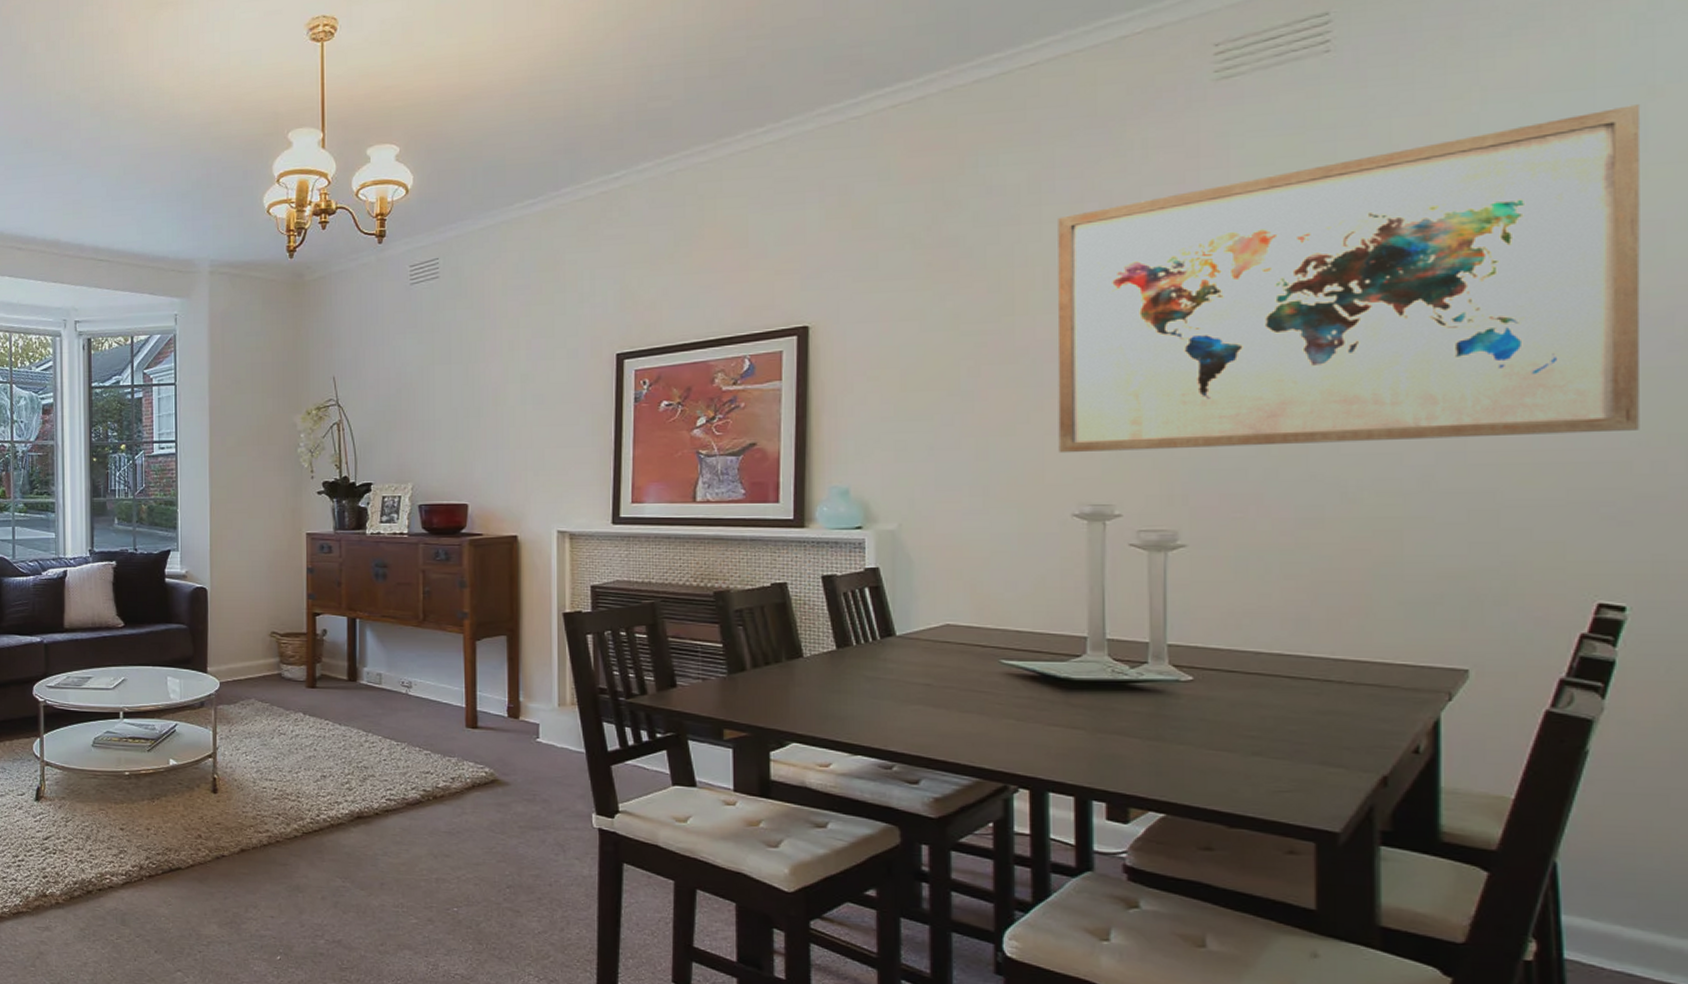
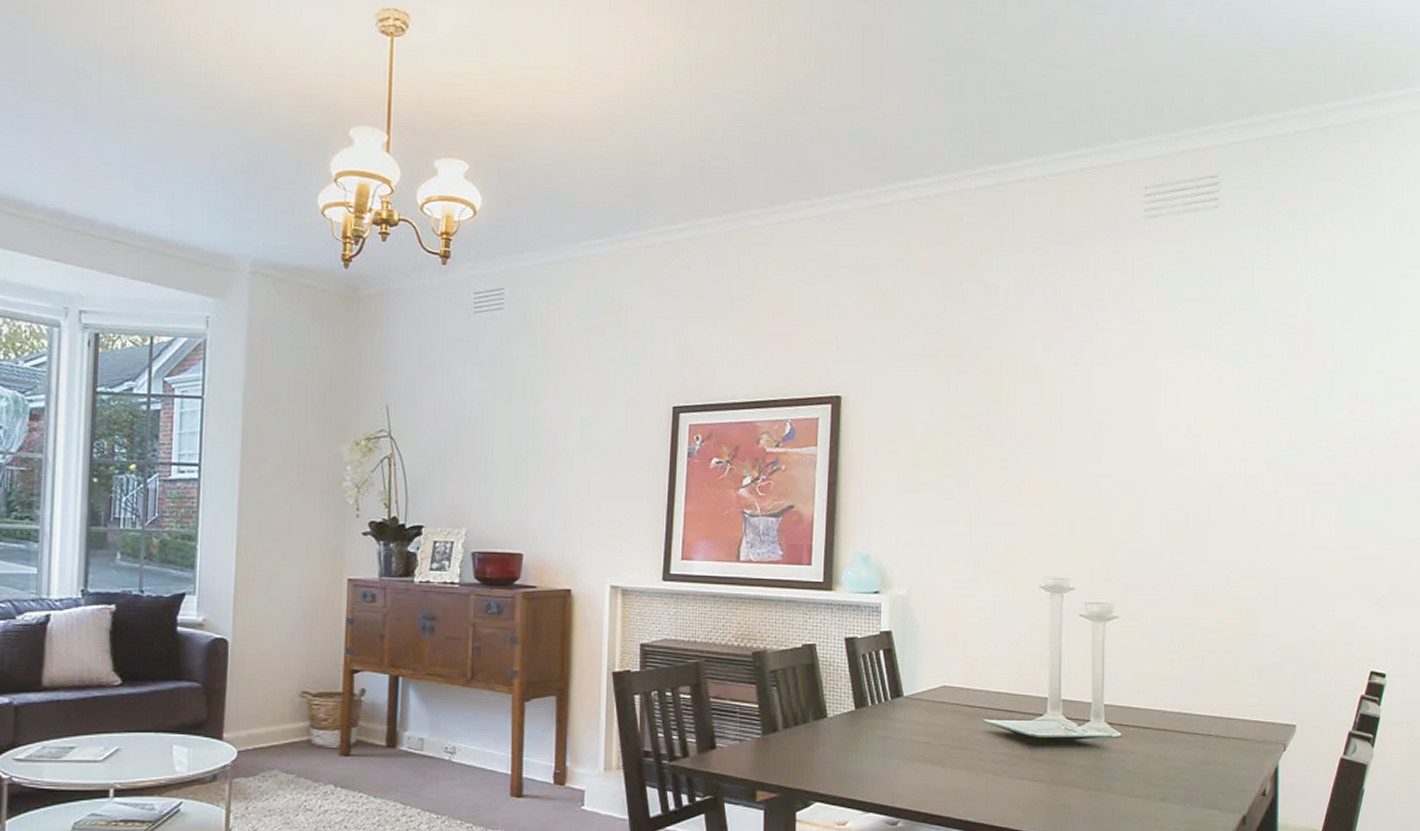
wall art: present [1057,104,1641,454] -> none [1031,282,1397,535]

